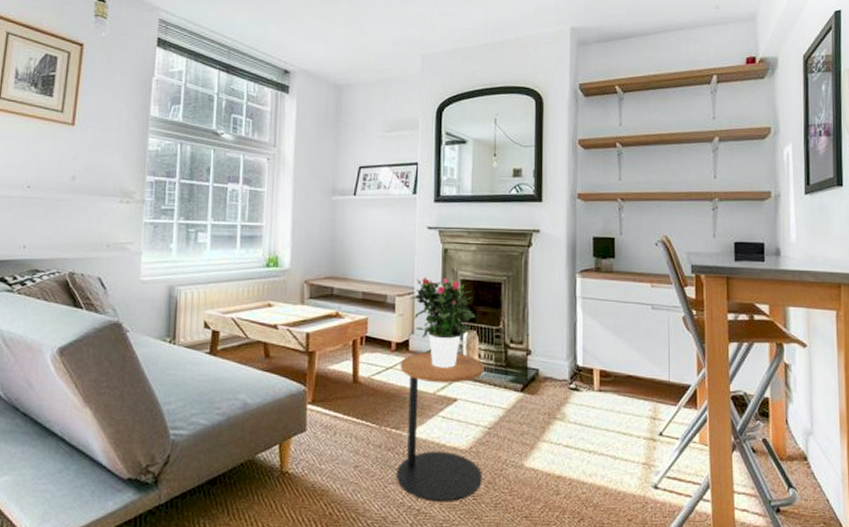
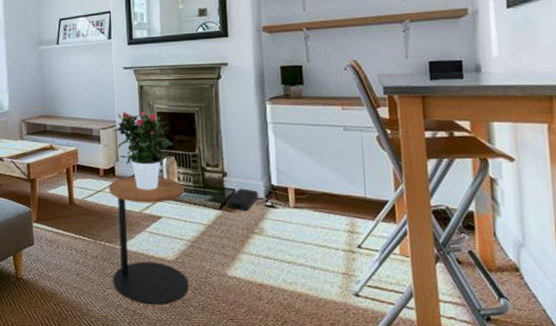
power bank: none [529,368,562,394] -> present [226,188,258,211]

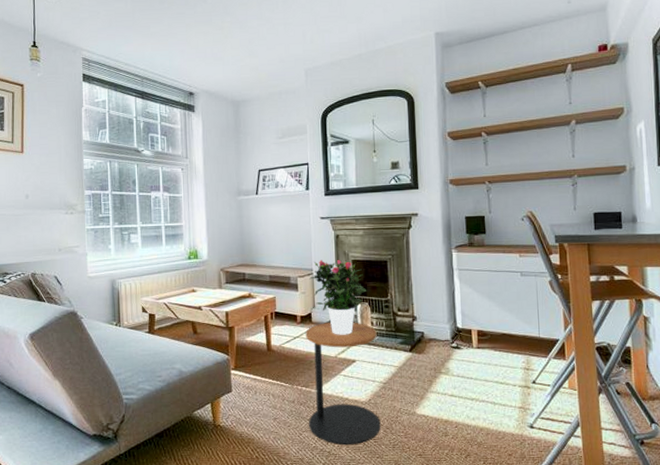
power bank: present [226,188,258,211] -> none [416,331,445,352]

